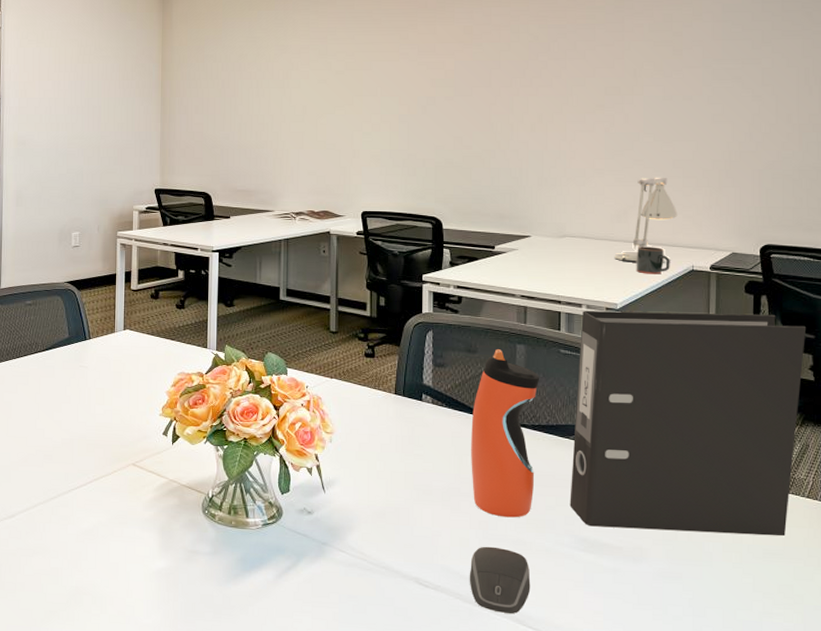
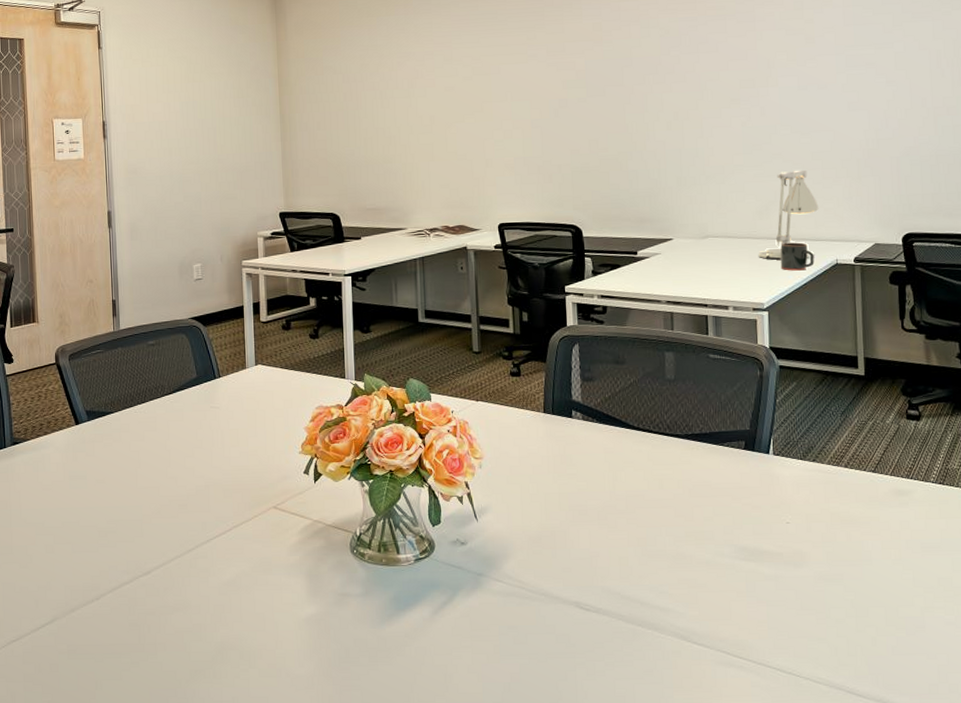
computer mouse: present [469,546,531,614] -> none [630,563,693,631]
water bottle: present [471,349,540,518] -> none [623,358,691,532]
binder: present [570,311,807,537] -> none [727,304,952,534]

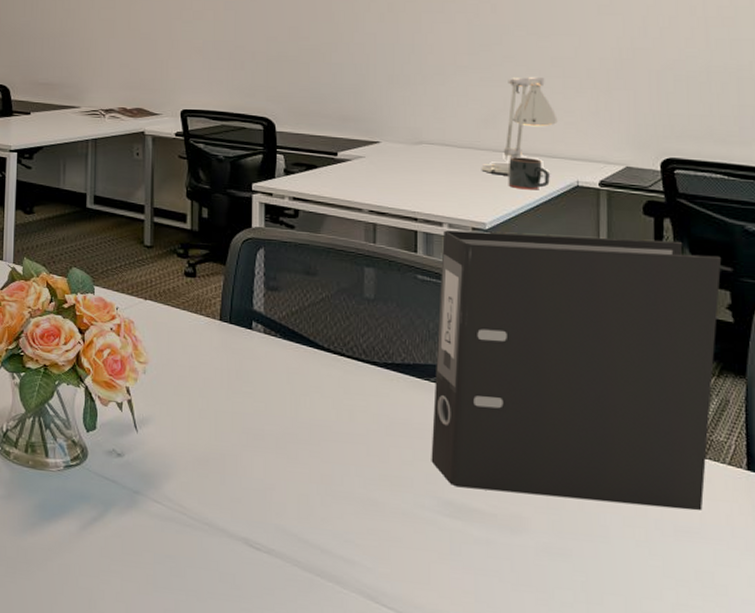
binder: none [727,304,952,534] -> present [431,230,722,511]

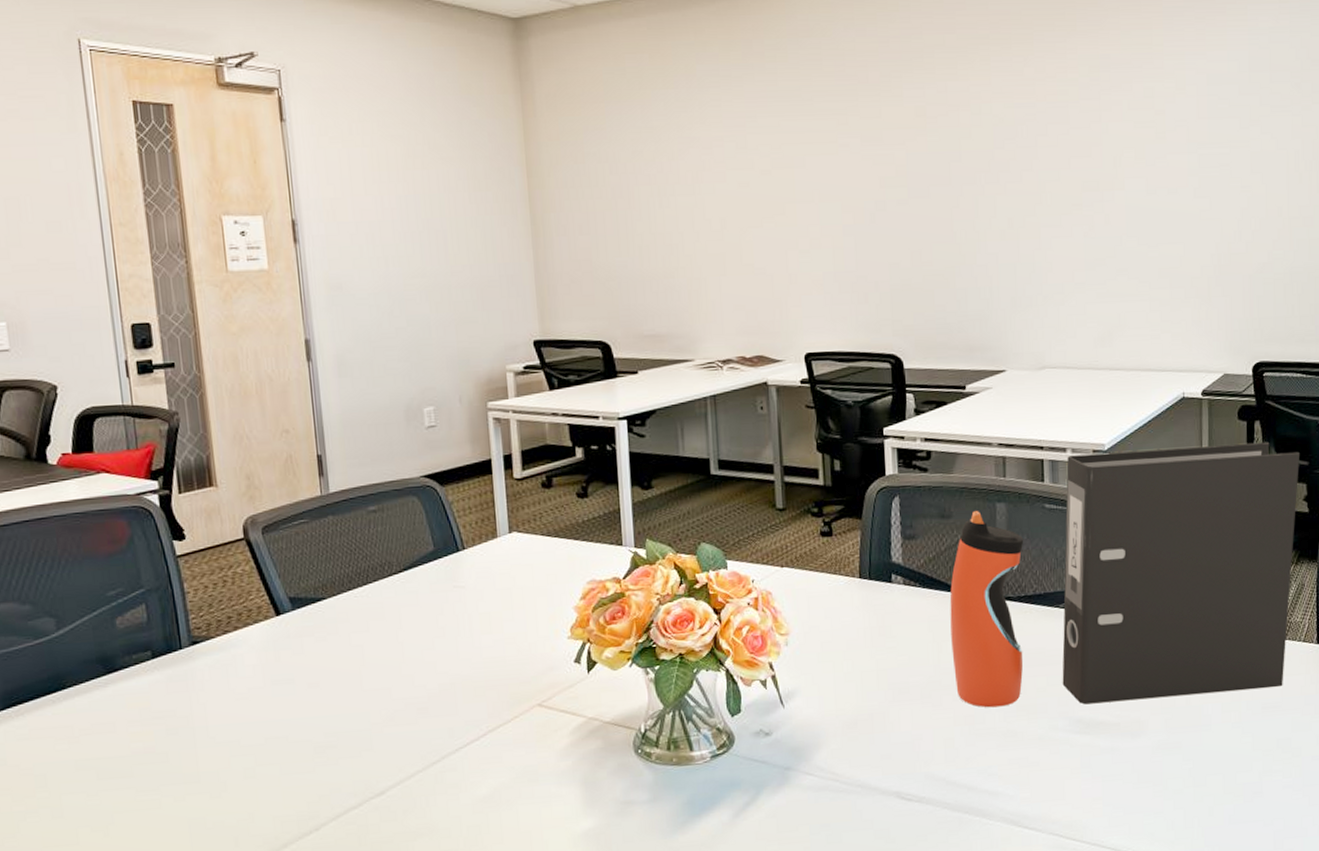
water bottle: none [311,272,393,473] -> present [949,511,1024,708]
desk lamp: present [481,76,558,176] -> none [1099,289,1166,394]
mug: present [507,157,550,190] -> none [1123,373,1160,406]

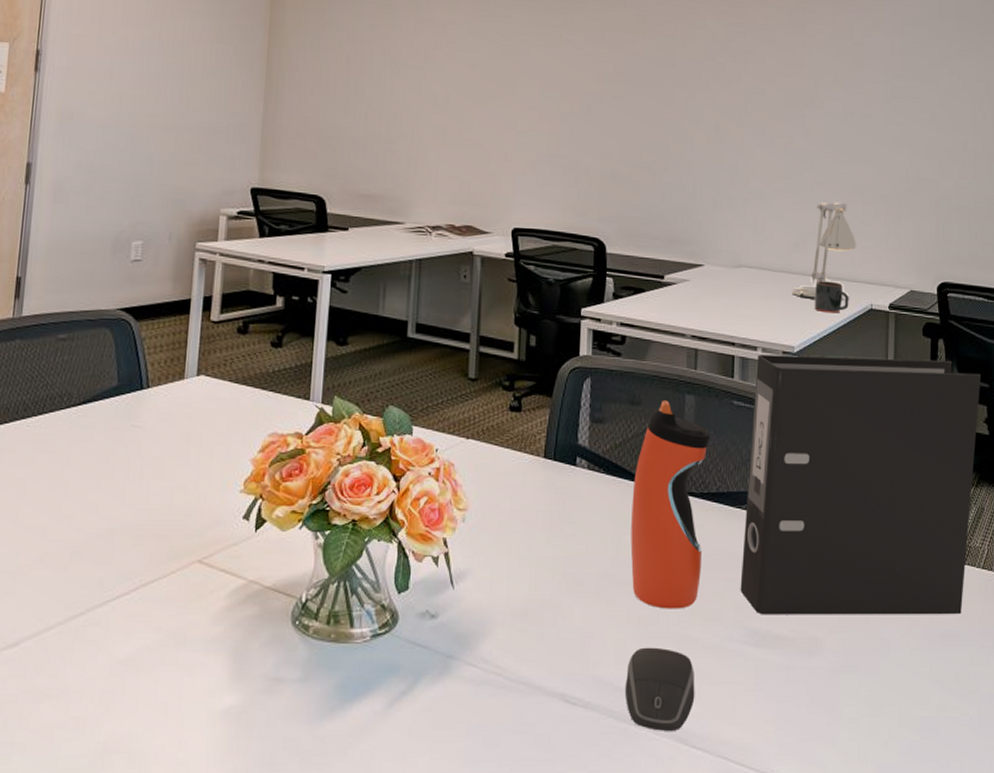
computer mouse: none [956,743,1025,817] -> present [624,647,695,731]
desk lamp: none [1099,289,1166,394] -> present [792,202,857,299]
mug: none [1123,373,1160,406] -> present [814,281,849,313]

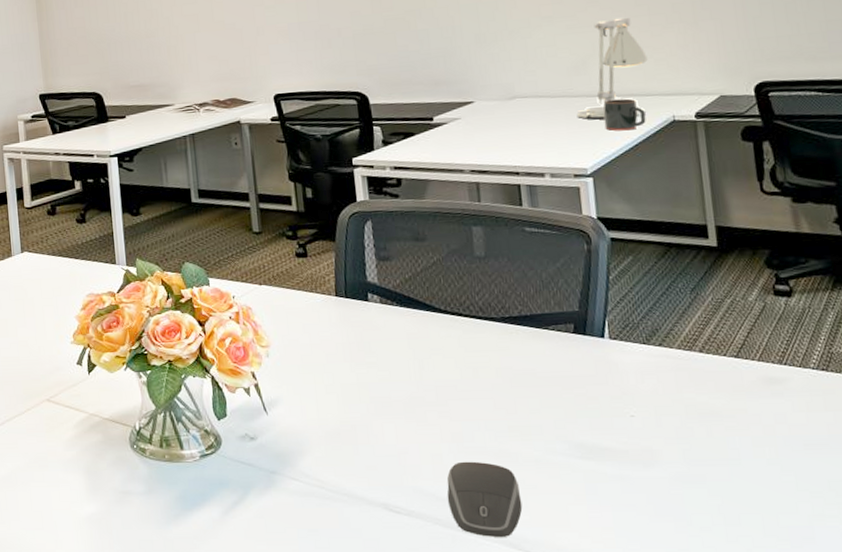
water bottle: present [630,401,711,609] -> none [429,234,513,426]
binder: present [740,354,982,615] -> none [546,162,830,429]

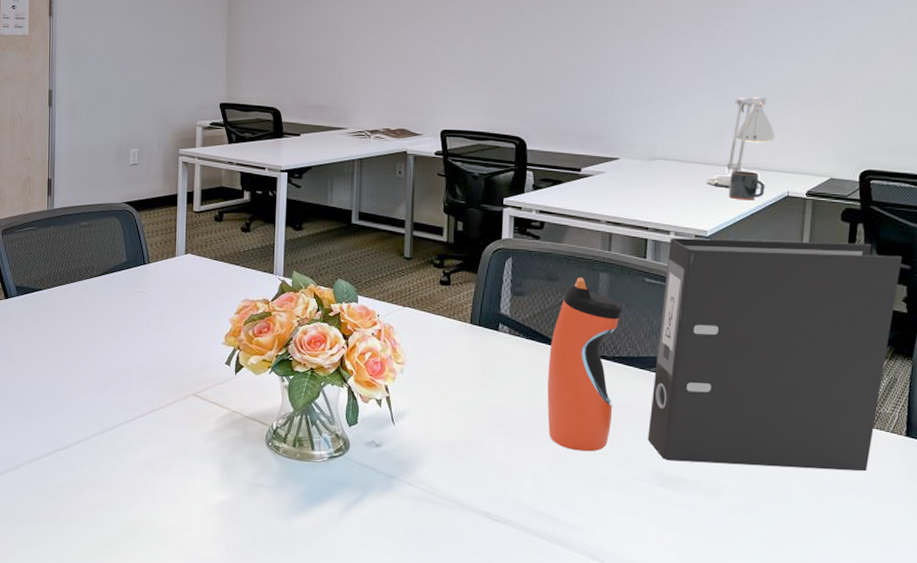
water bottle: none [429,234,513,426] -> present [547,278,623,452]
computer mouse: present [447,461,523,537] -> none [541,480,604,548]
binder: none [546,162,830,429] -> present [647,238,903,472]

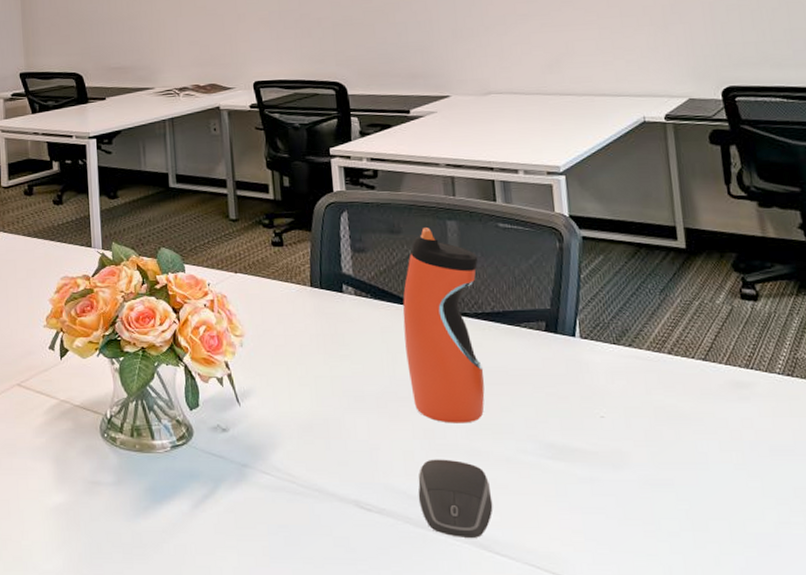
computer mouse: none [541,480,604,548] -> present [418,459,493,538]
binder: present [647,238,903,472] -> none [519,166,795,429]
desk lamp: present [706,96,775,188] -> none [550,18,619,118]
mug: present [728,171,765,200] -> none [575,98,618,130]

